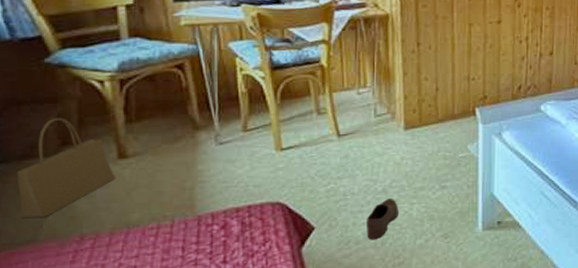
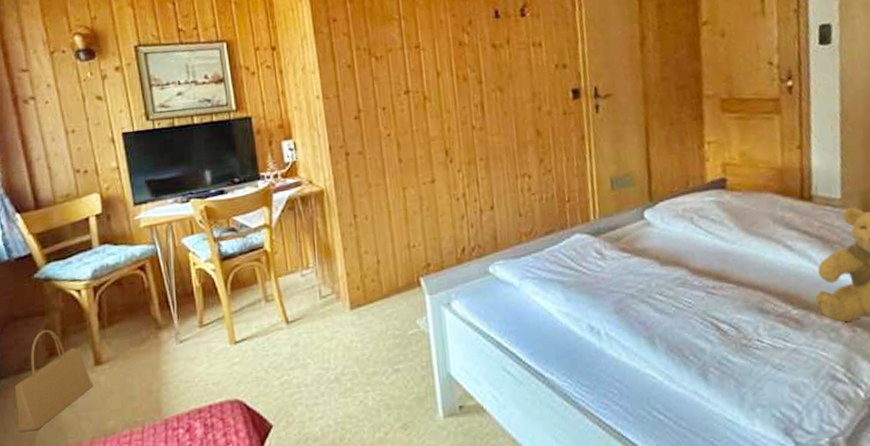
shoe: present [366,198,398,240] -> none [322,386,354,436]

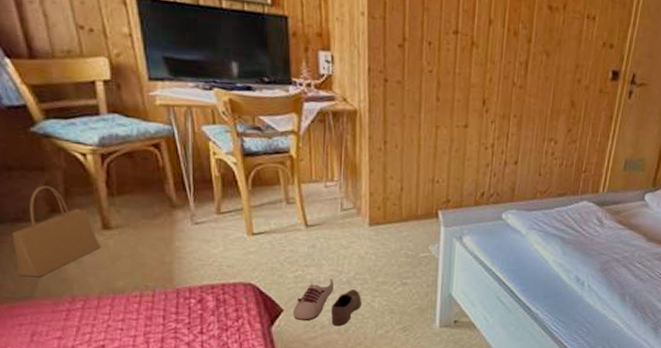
shoe: none [283,377,322,436] -> present [294,278,334,321]
shoe: none [322,386,354,436] -> present [331,289,361,327]

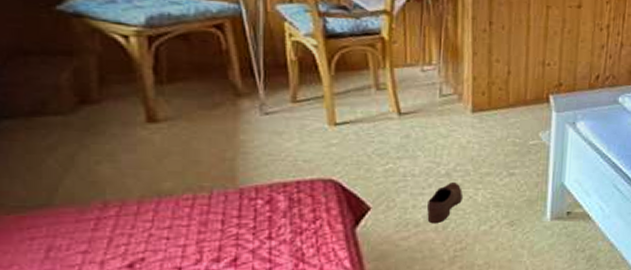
tote bag: present [11,185,101,278] -> none [25,72,145,181]
shoe: present [294,278,334,321] -> none [383,170,431,220]

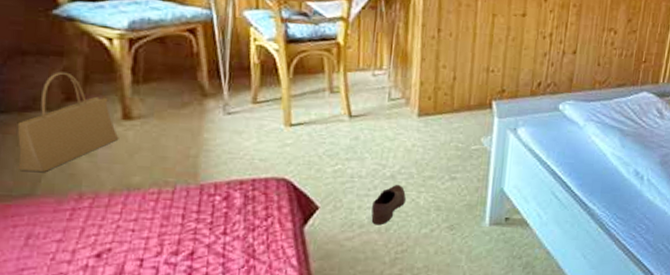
tote bag: none [25,72,145,181] -> present [17,71,119,173]

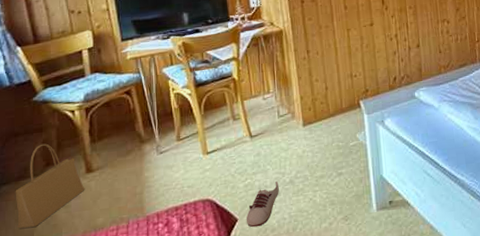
shoe: none [330,172,377,220] -> present [246,180,279,227]
shoe: present [371,184,406,225] -> none [279,187,305,227]

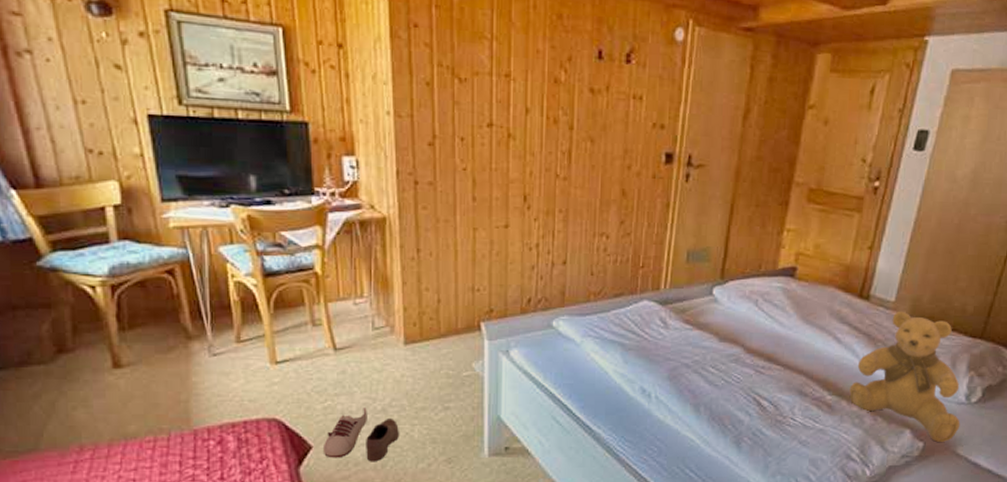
tote bag: present [15,143,85,229] -> none [15,324,112,427]
shoe: none [279,187,305,227] -> present [366,417,399,462]

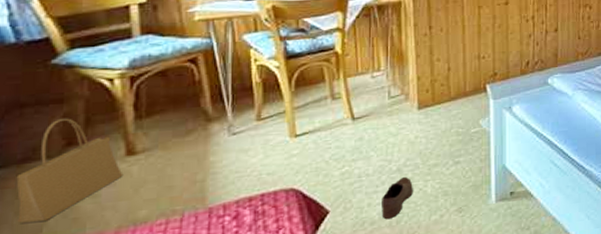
tote bag: none [15,324,112,427] -> present [16,118,124,223]
shoe: present [324,406,367,458] -> none [341,168,383,220]

